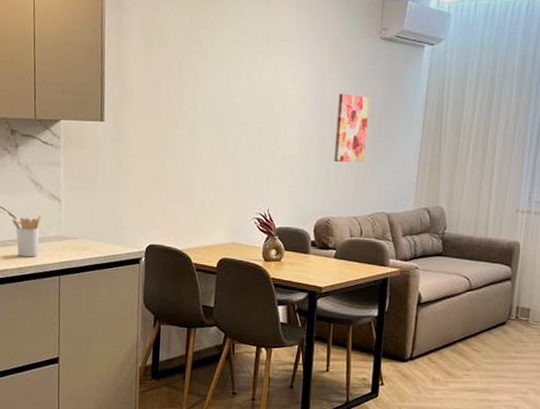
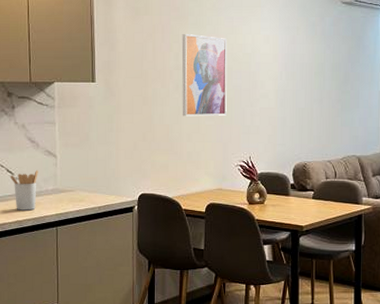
wall art: none [196,70,249,163] -> present [181,34,227,117]
wall art: present [334,93,369,163] -> none [307,51,335,112]

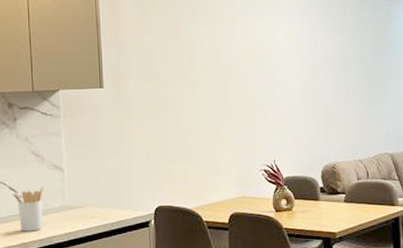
wall art: present [181,34,227,117] -> none [195,32,247,120]

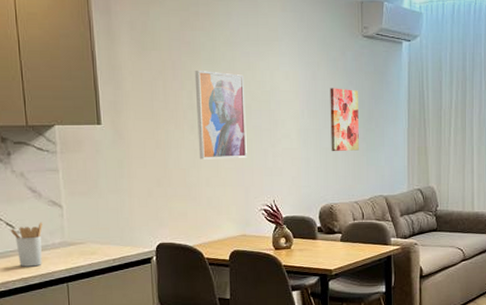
wall art: none [195,32,247,120] -> present [194,71,247,160]
wall art: none [330,44,362,109] -> present [330,88,359,152]

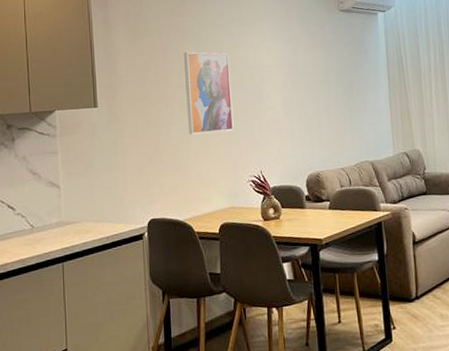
utensil holder: present [10,222,43,267] -> none [11,203,41,248]
wall art: present [330,88,359,152] -> none [310,59,342,121]

